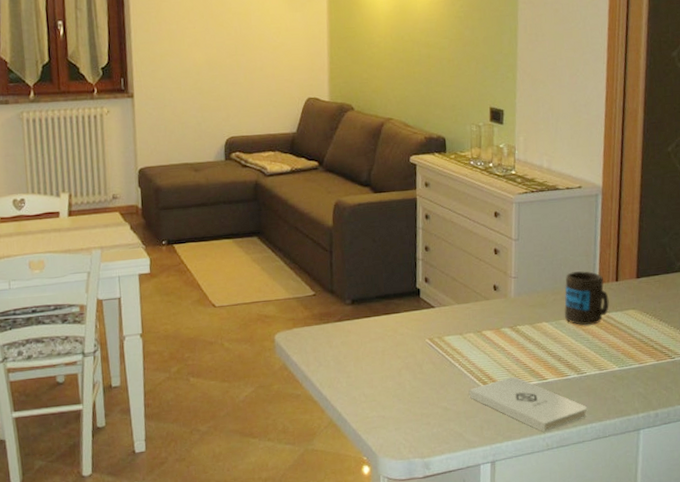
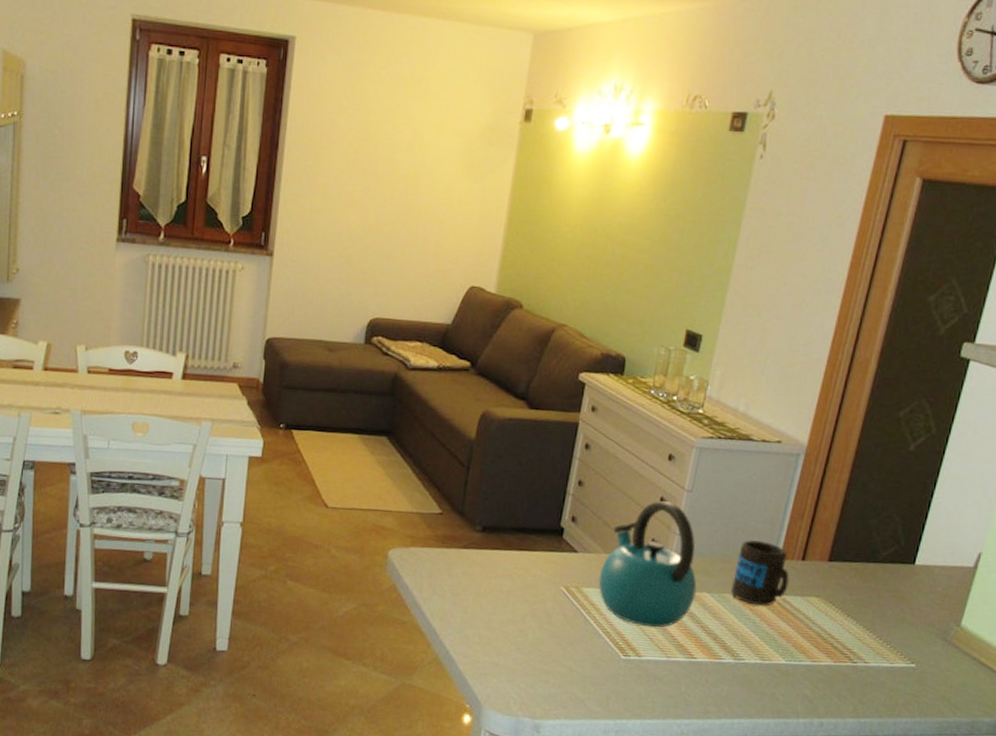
kettle: none [455,251,537,361] -> present [598,501,697,628]
notepad: present [469,377,587,432] -> none [599,648,738,718]

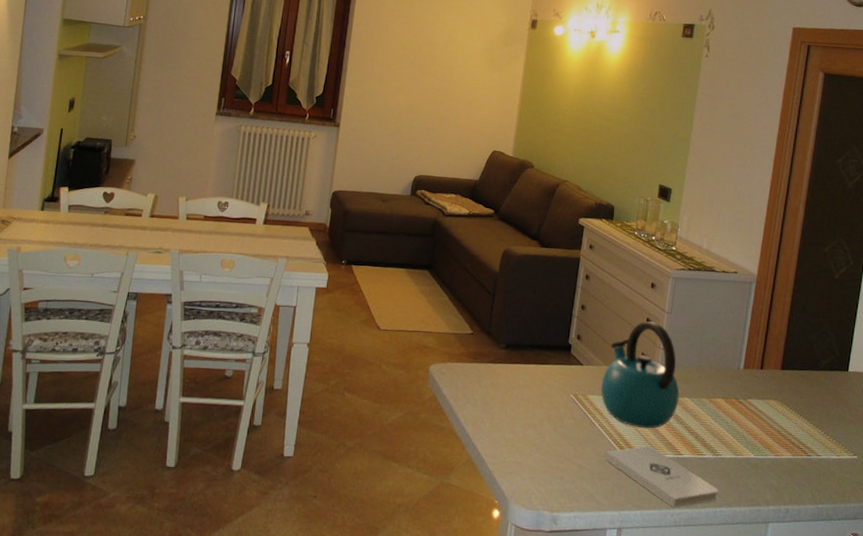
notepad: none [599,648,738,718] -> present [604,446,718,508]
mug: present [731,540,790,606] -> none [707,353,752,409]

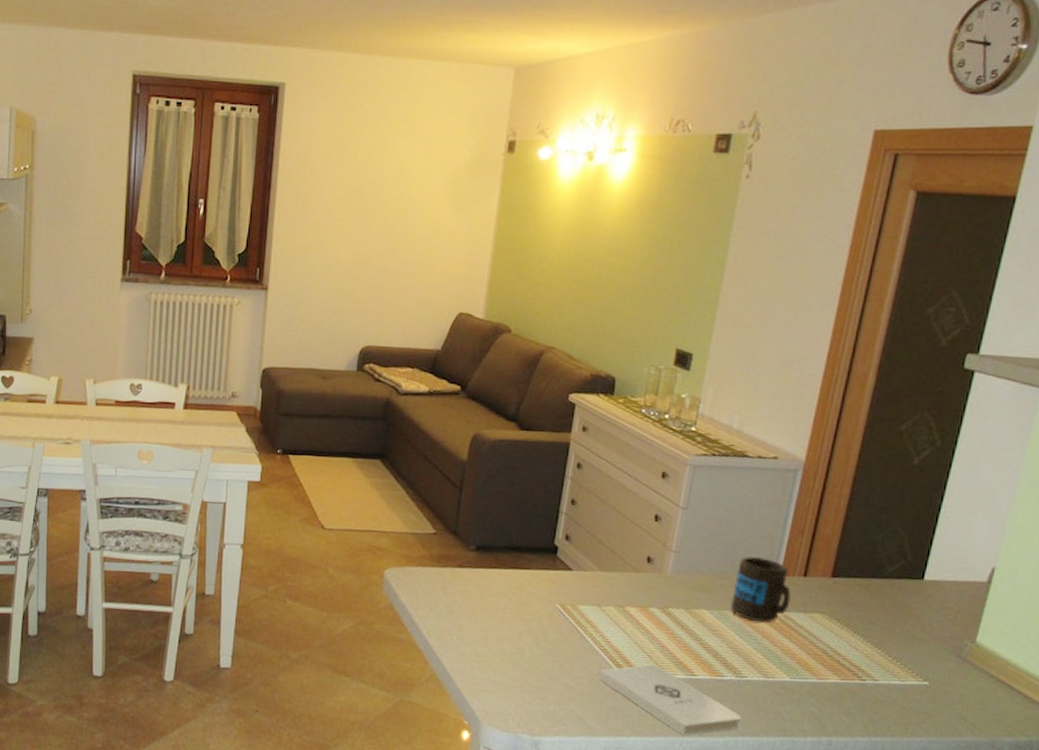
kettle: present [601,321,679,429] -> none [594,518,695,645]
mug: none [707,353,752,409] -> present [731,557,791,623]

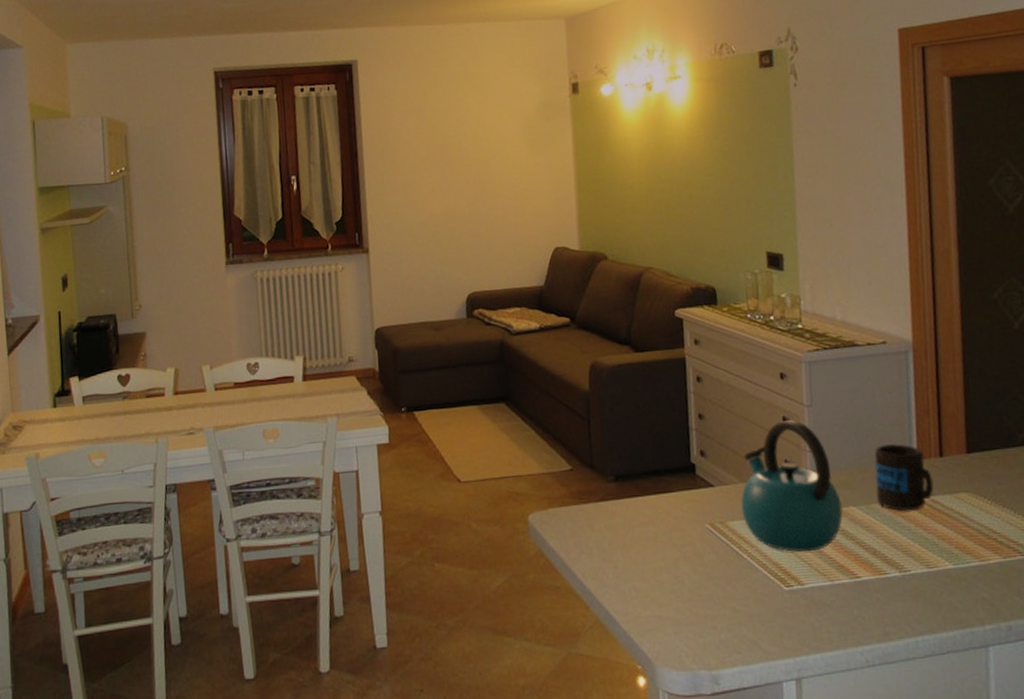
kettle: none [594,518,695,645] -> present [740,420,843,552]
notepad: present [597,665,741,735] -> none [762,573,916,644]

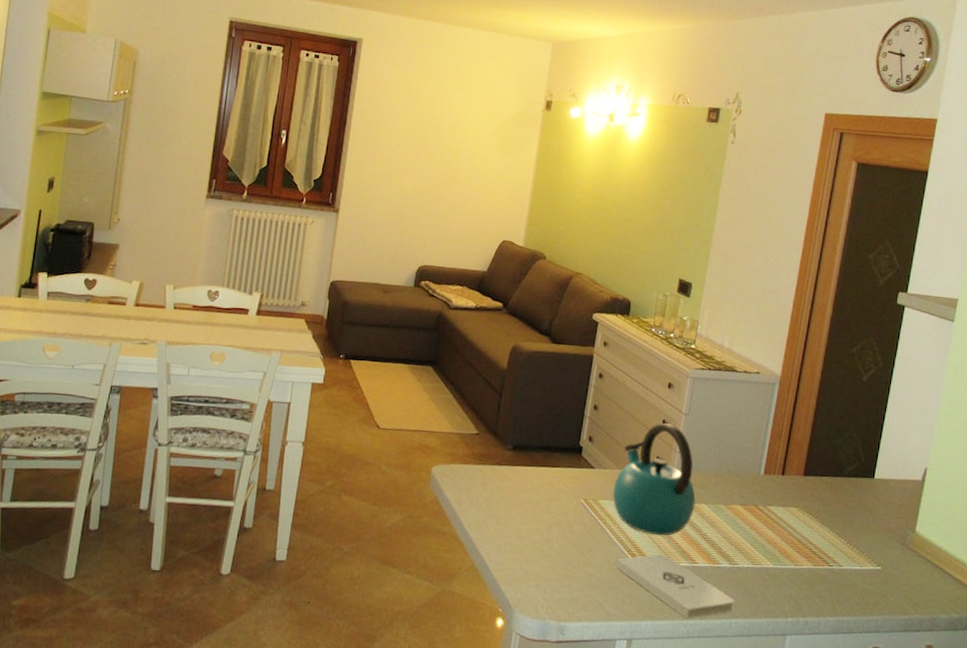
notepad: none [762,573,916,644] -> present [615,554,734,619]
mug: present [874,444,934,511] -> none [725,457,772,516]

